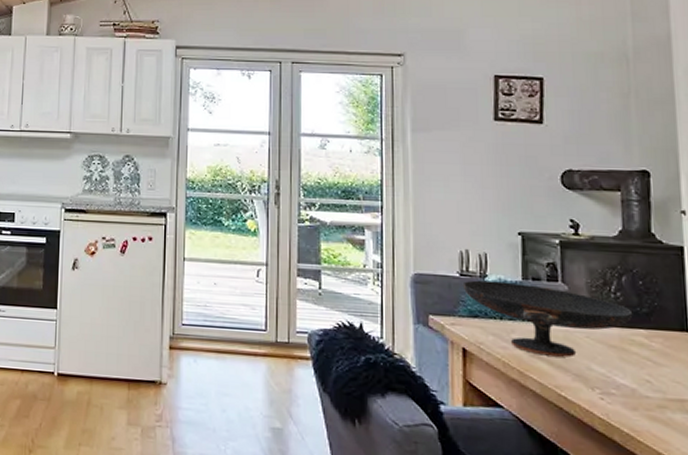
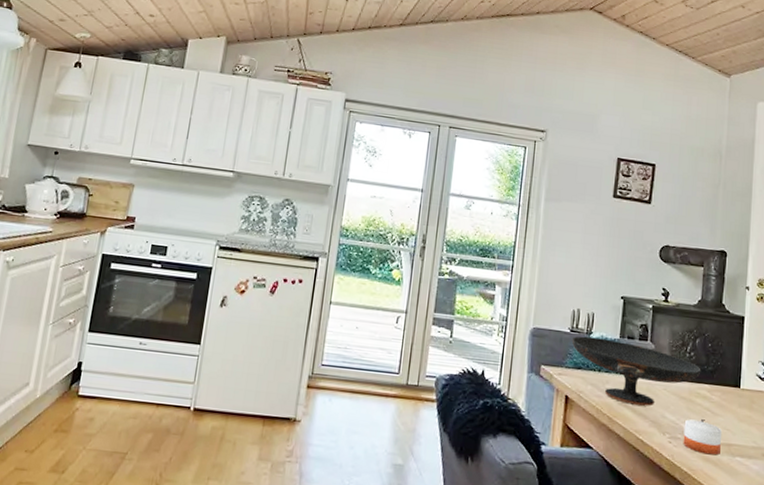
candle: none [618,371,671,414] -> present [683,419,723,456]

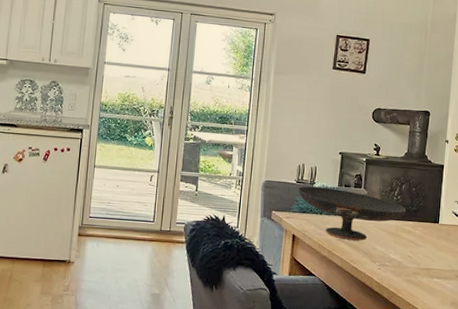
candle: present [683,419,723,456] -> none [390,250,423,278]

